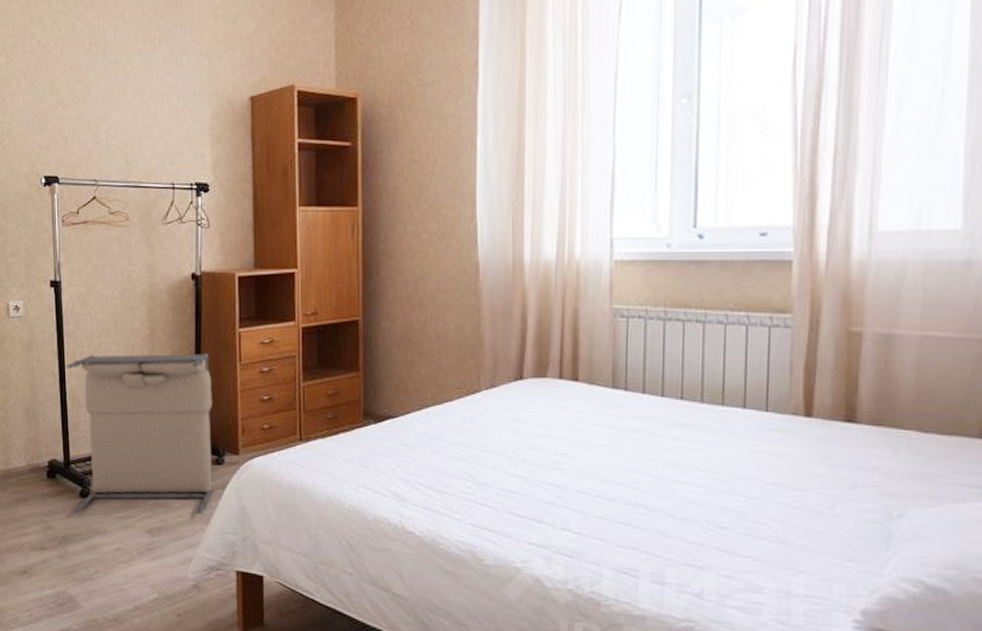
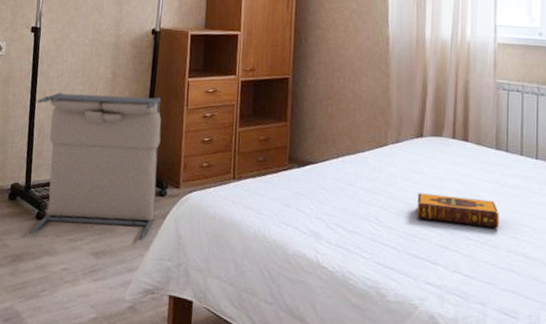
hardback book: none [517,444,616,479] -> present [417,193,499,229]

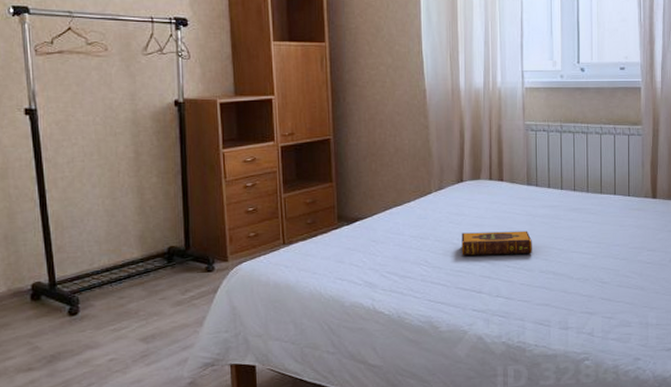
laundry hamper: present [28,93,161,241] -> none [47,172,204,332]

